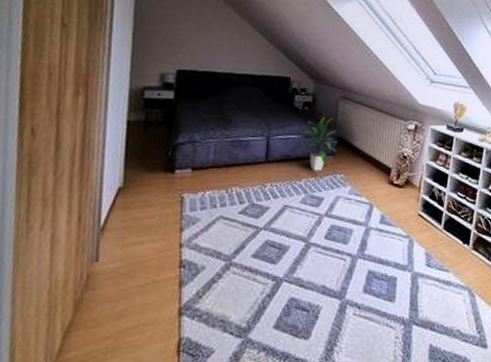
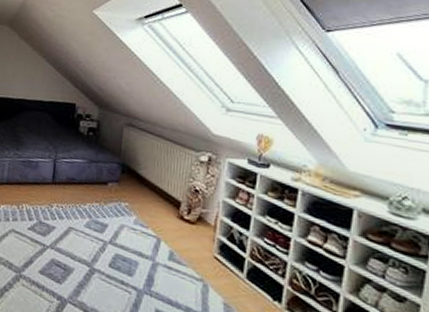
indoor plant: present [297,116,338,171] -> none [82,143,123,197]

